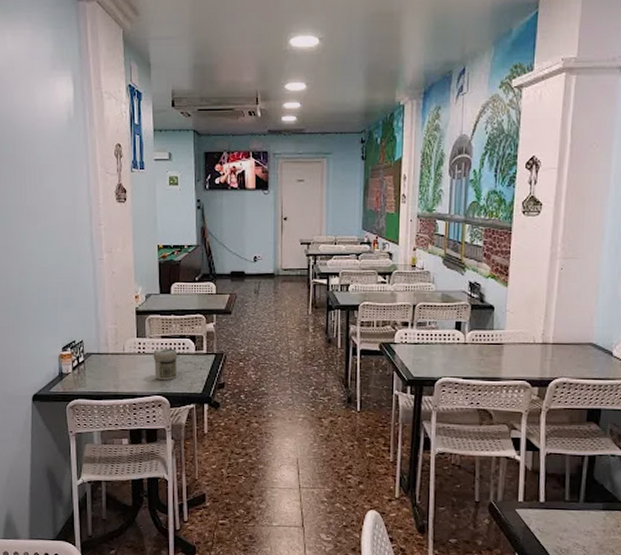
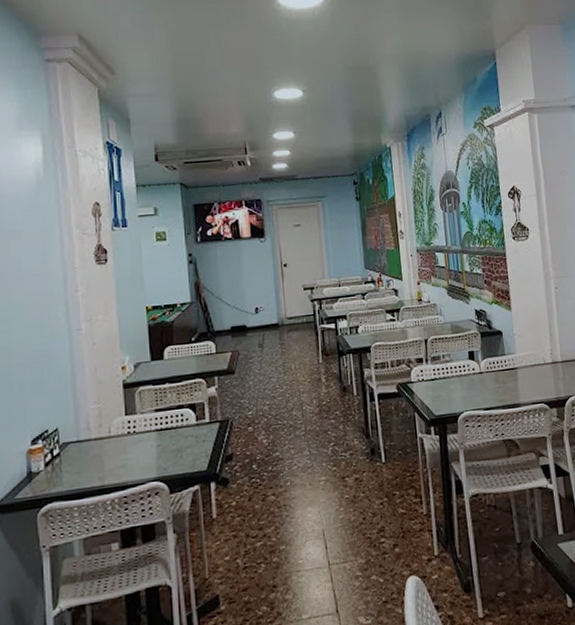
jar: present [153,348,178,381] -> none [146,422,176,462]

